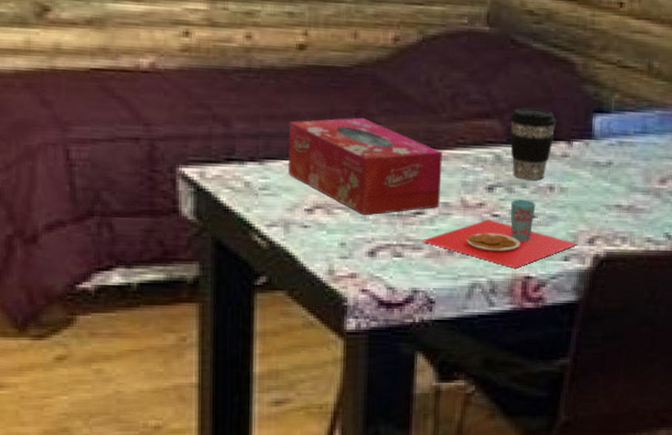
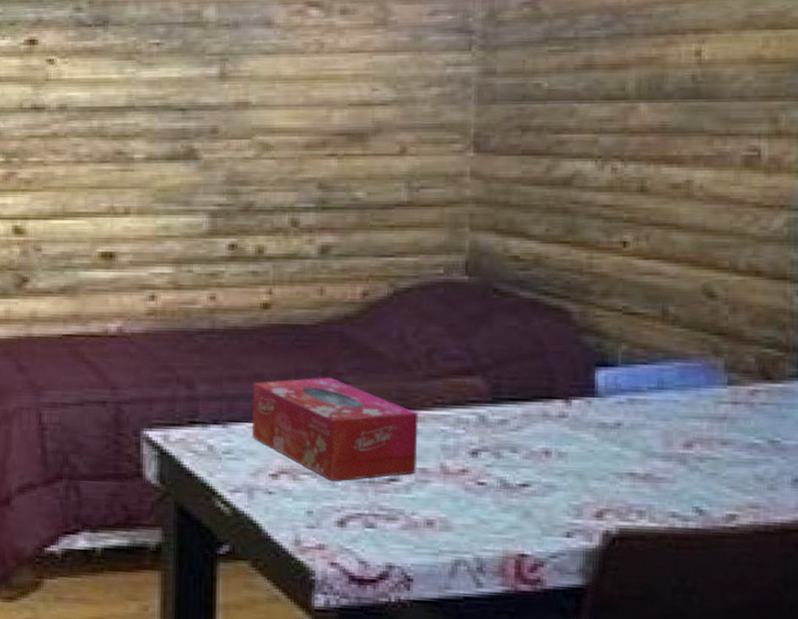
place setting: present [421,199,578,269] -> none [396,465,583,545]
coffee cup: present [509,108,557,181] -> none [494,363,551,444]

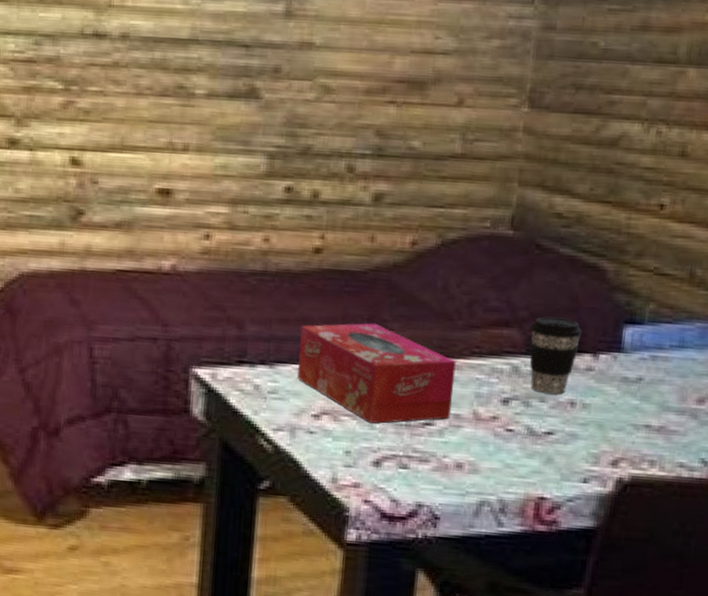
coffee cup: none [494,363,551,444] -> present [529,316,582,395]

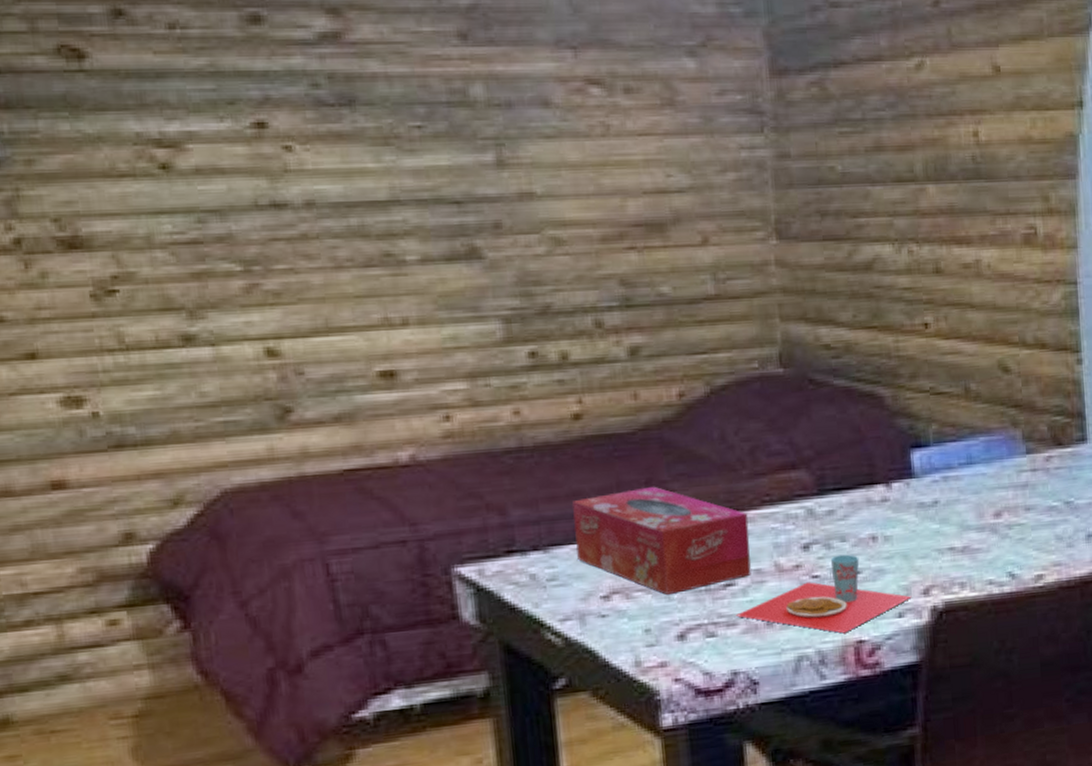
place setting: none [429,414,600,488] -> present [735,554,912,634]
coffee cup: present [529,316,582,395] -> none [817,451,871,533]

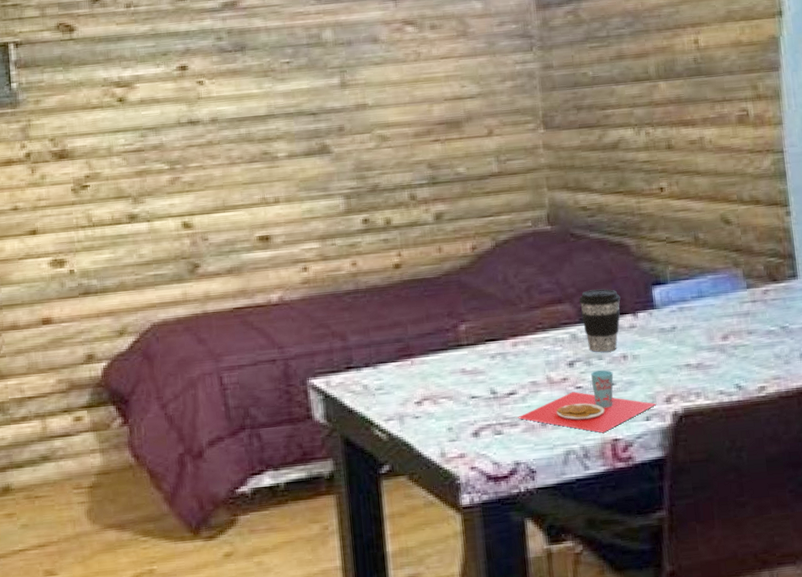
tissue box: present [572,486,751,595] -> none [394,317,529,401]
coffee cup: none [817,451,871,533] -> present [579,289,621,353]

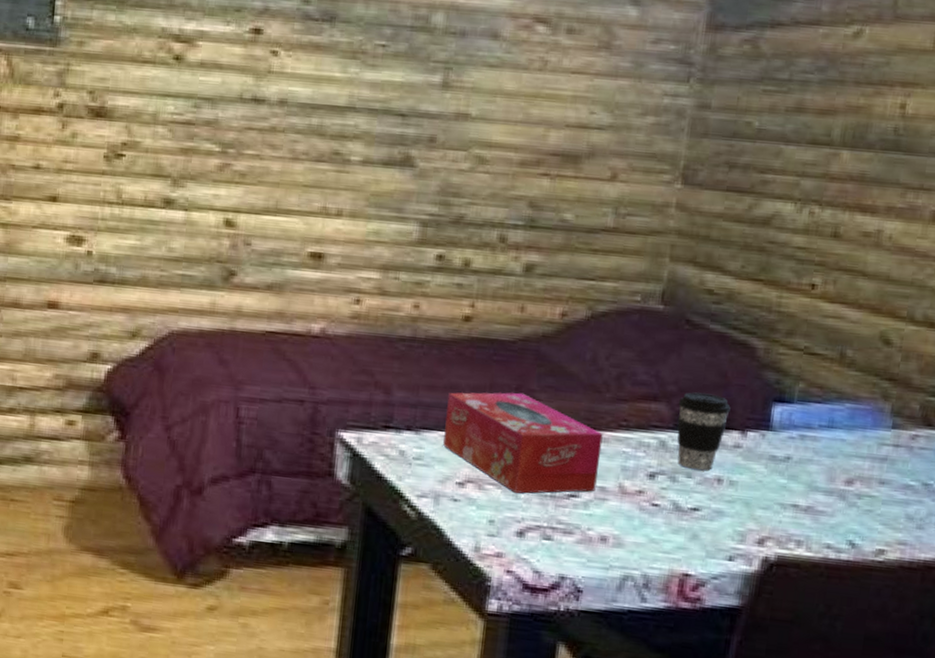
tissue box: none [394,317,529,401] -> present [443,392,603,494]
place setting: present [517,369,657,433] -> none [573,489,746,564]

